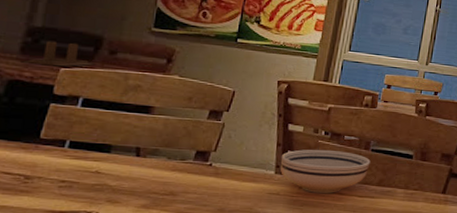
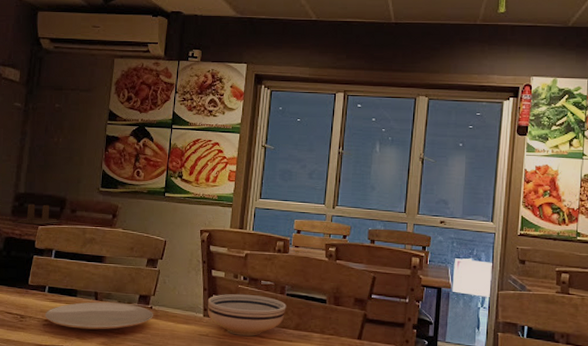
plate: none [61,159,213,191] -> present [45,302,153,330]

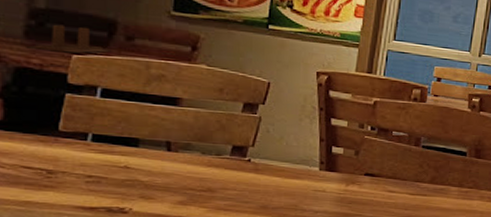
plate: present [45,302,153,330] -> none [87,153,252,187]
bowl: present [207,293,286,336] -> none [324,145,422,191]

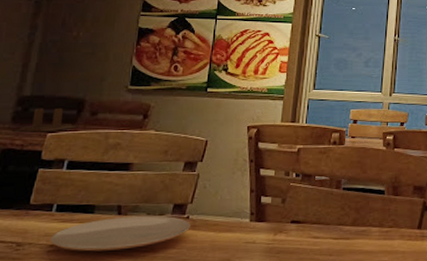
plate: none [87,153,252,187] -> present [50,215,190,252]

